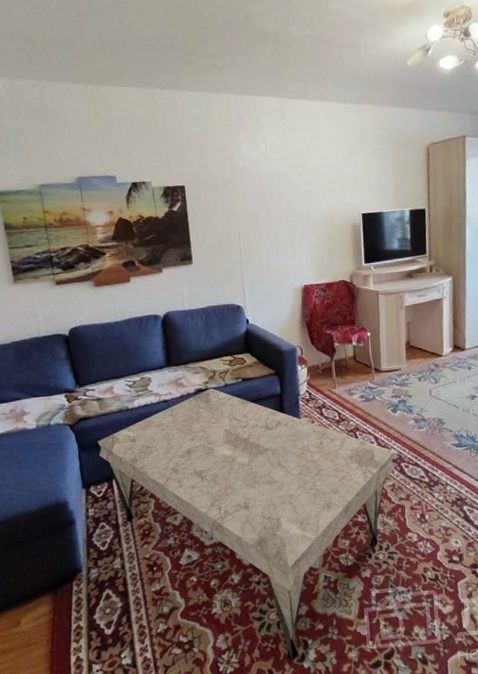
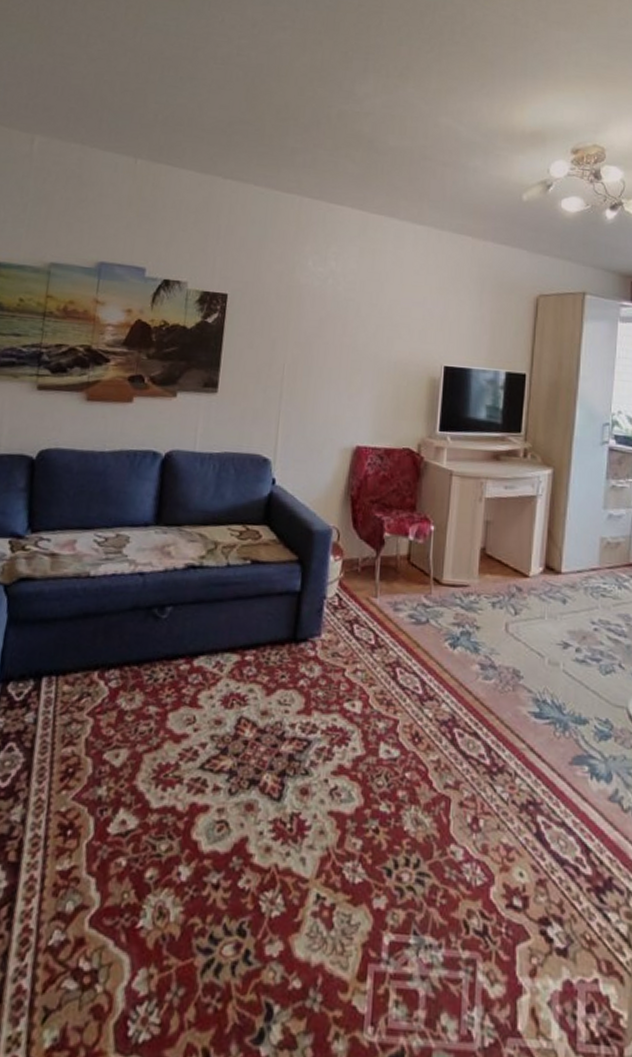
coffee table: present [97,388,395,661] -> none [32,565,447,1040]

